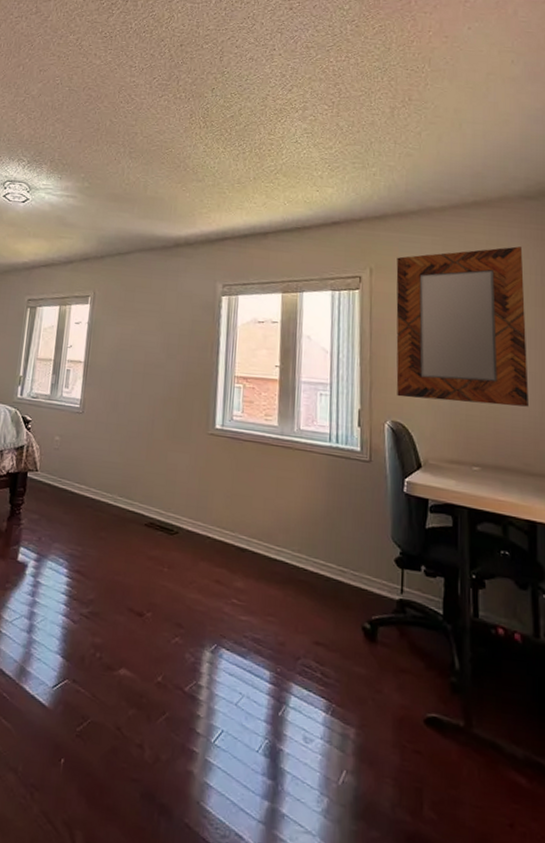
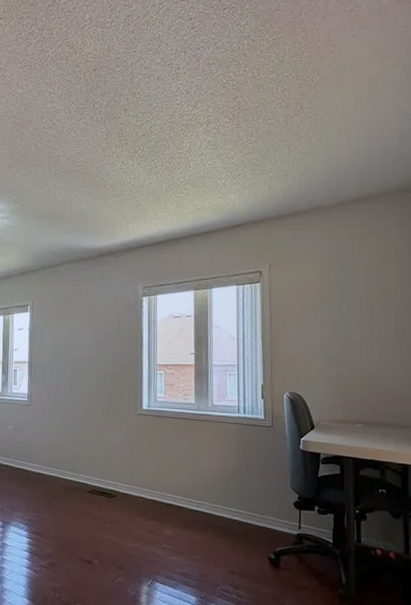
home mirror: present [396,246,529,407] -> none [291,235,403,372]

